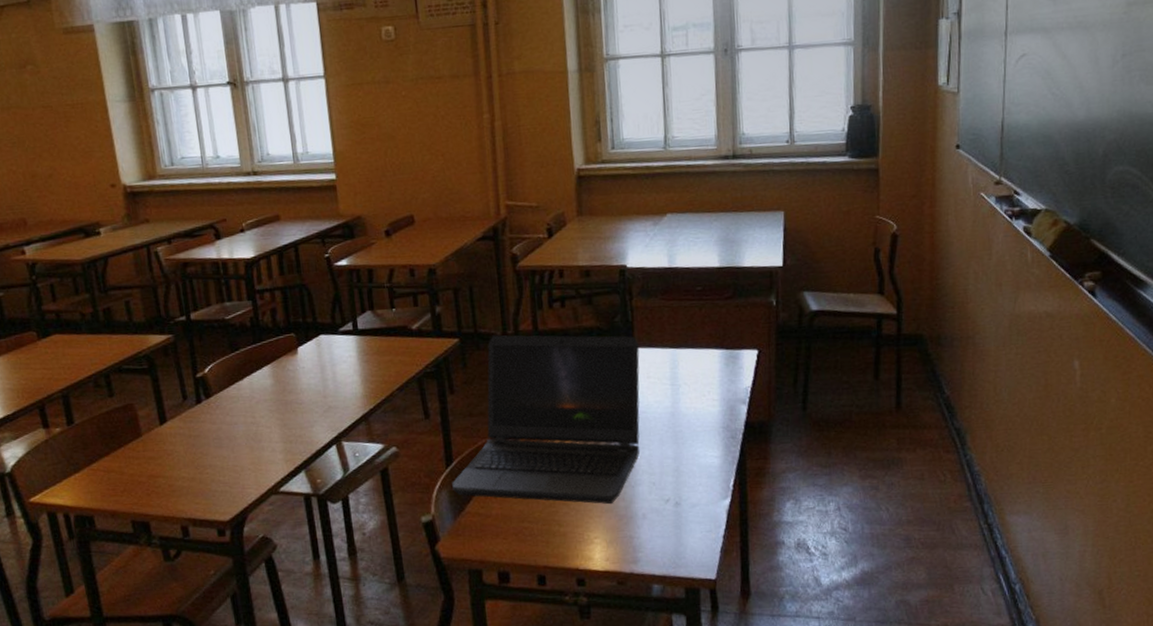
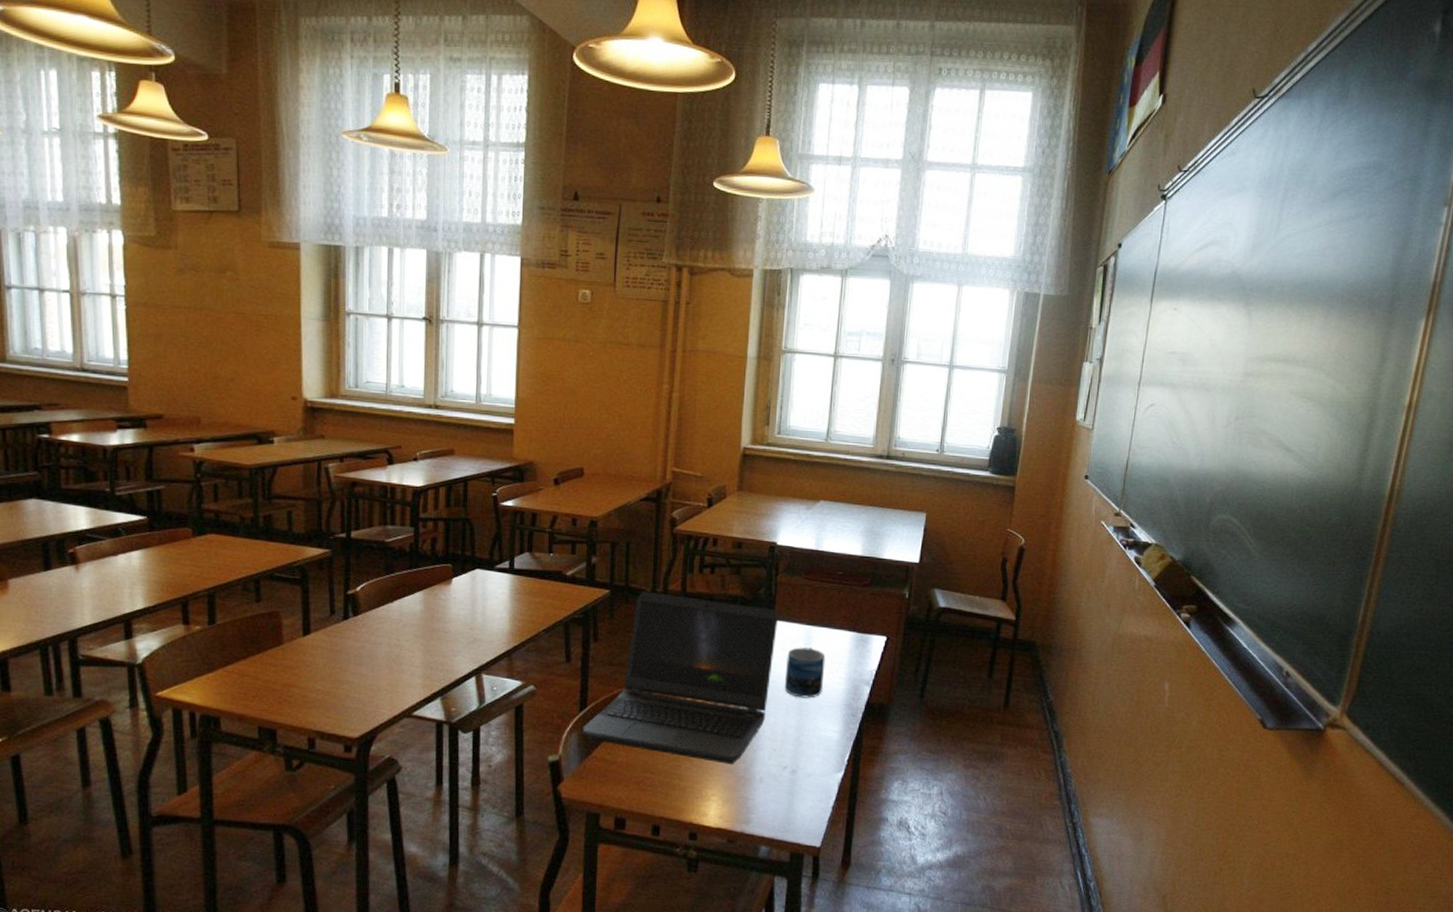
mug: none [654,371,697,426] -> present [784,647,826,698]

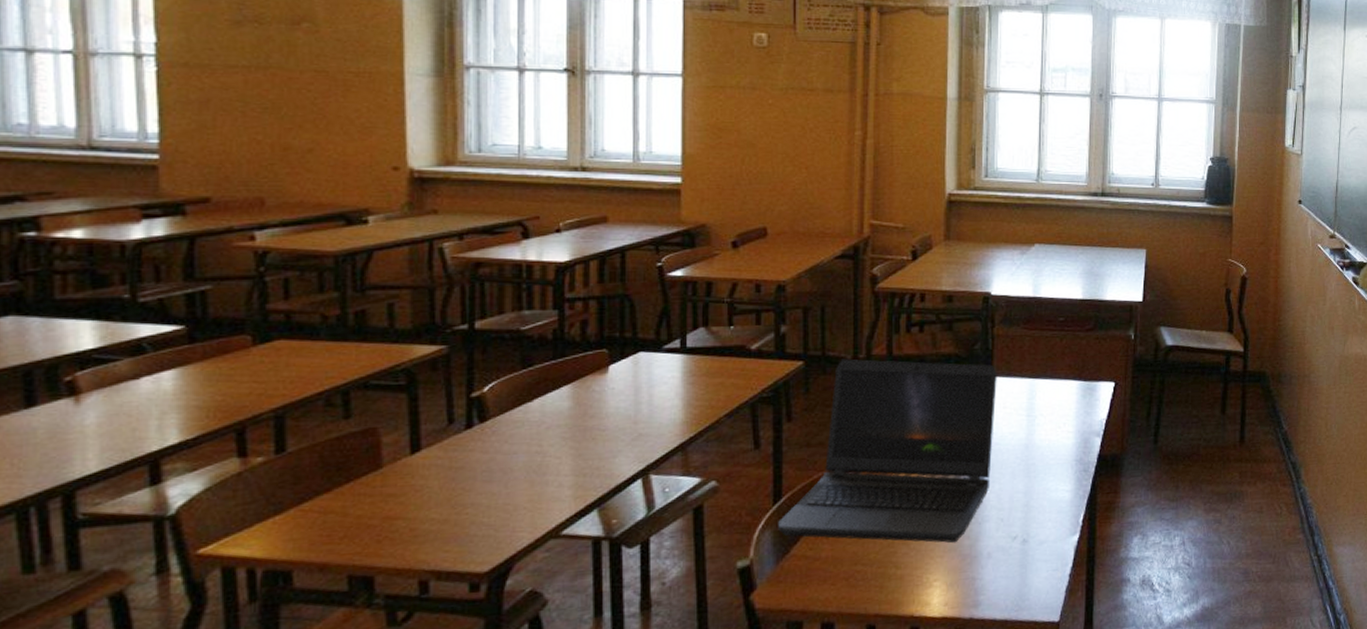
mug: present [784,647,826,698] -> none [1008,401,1052,459]

